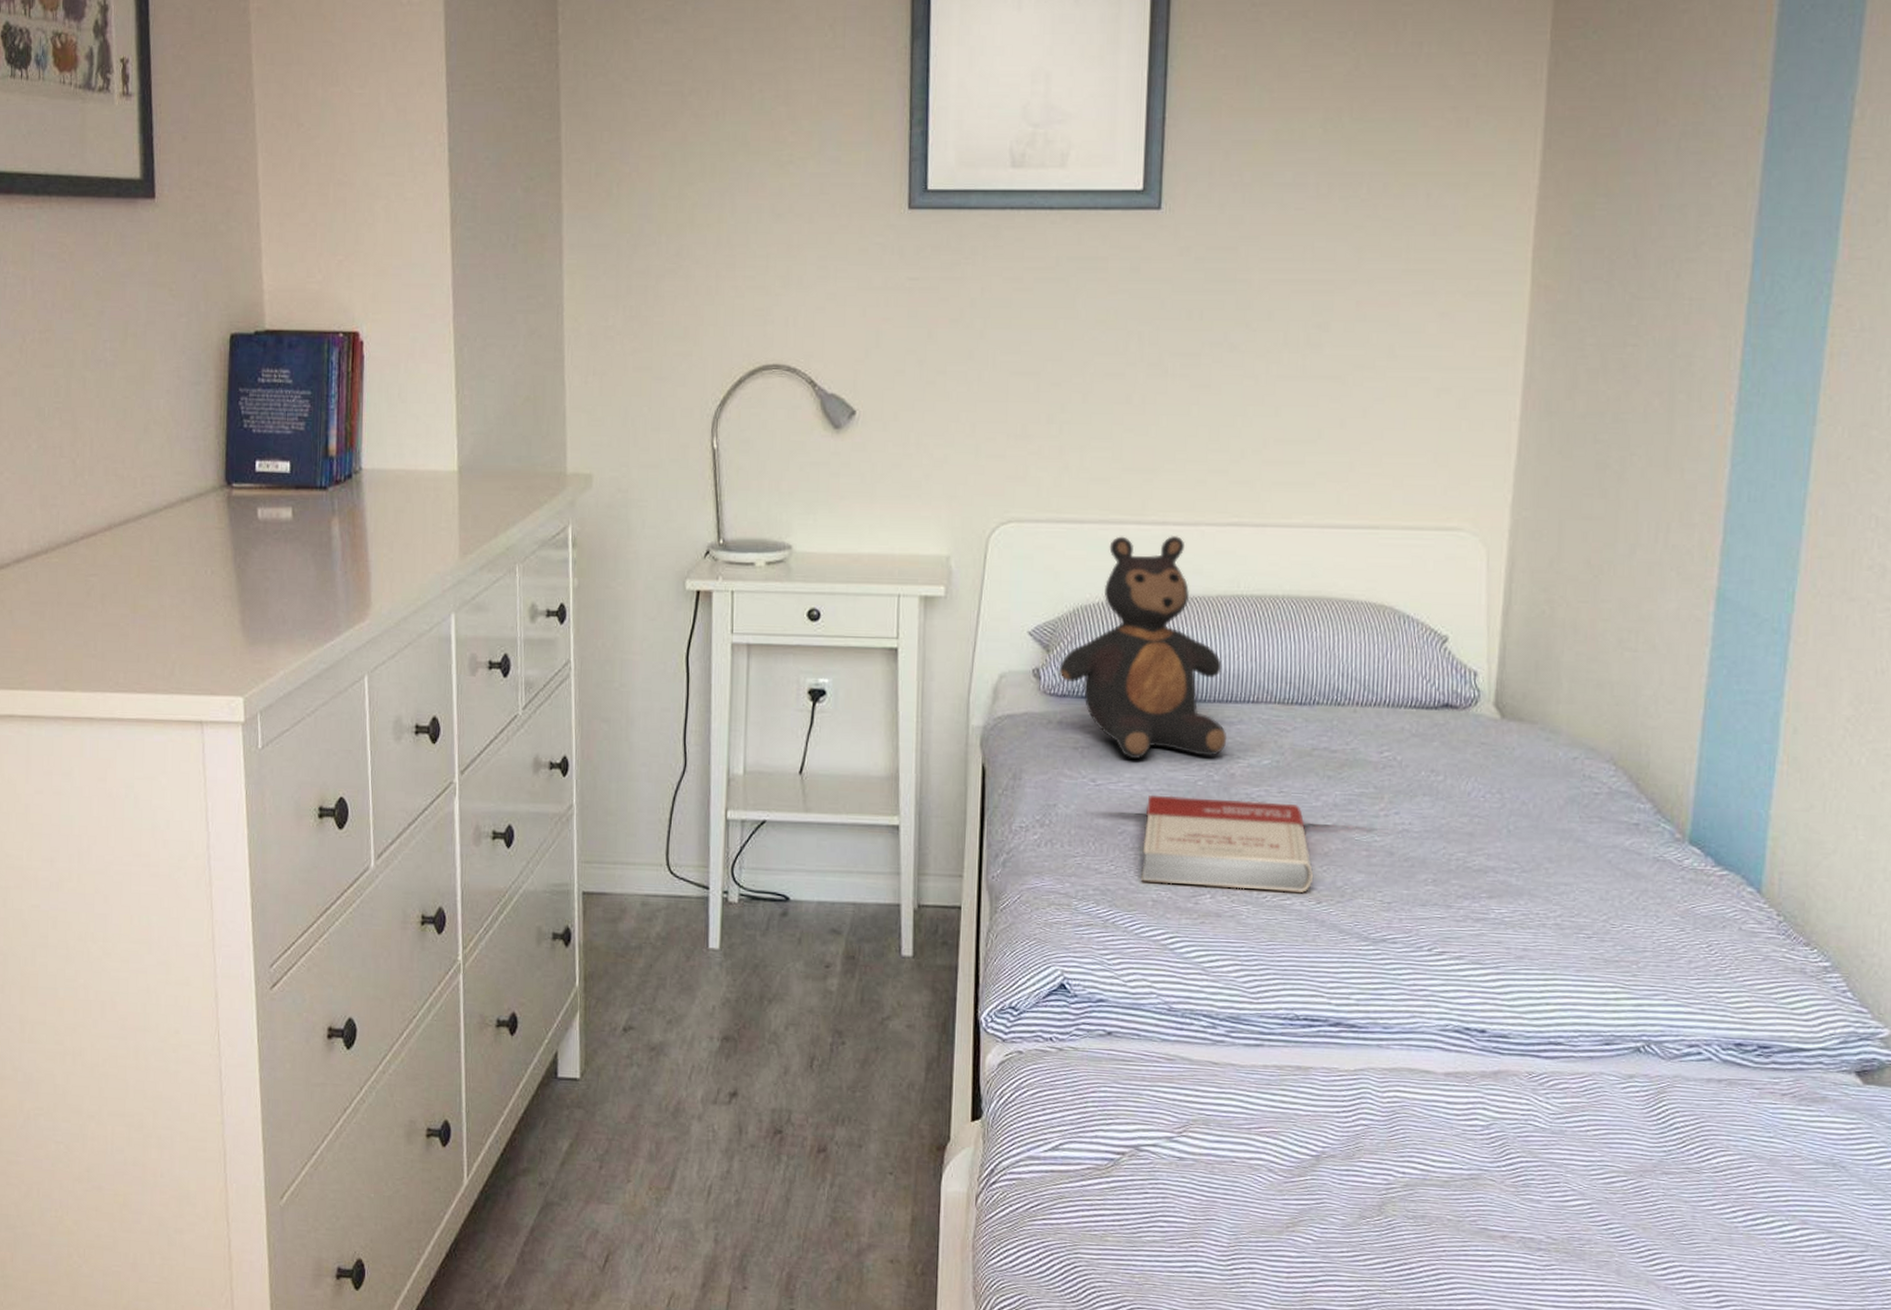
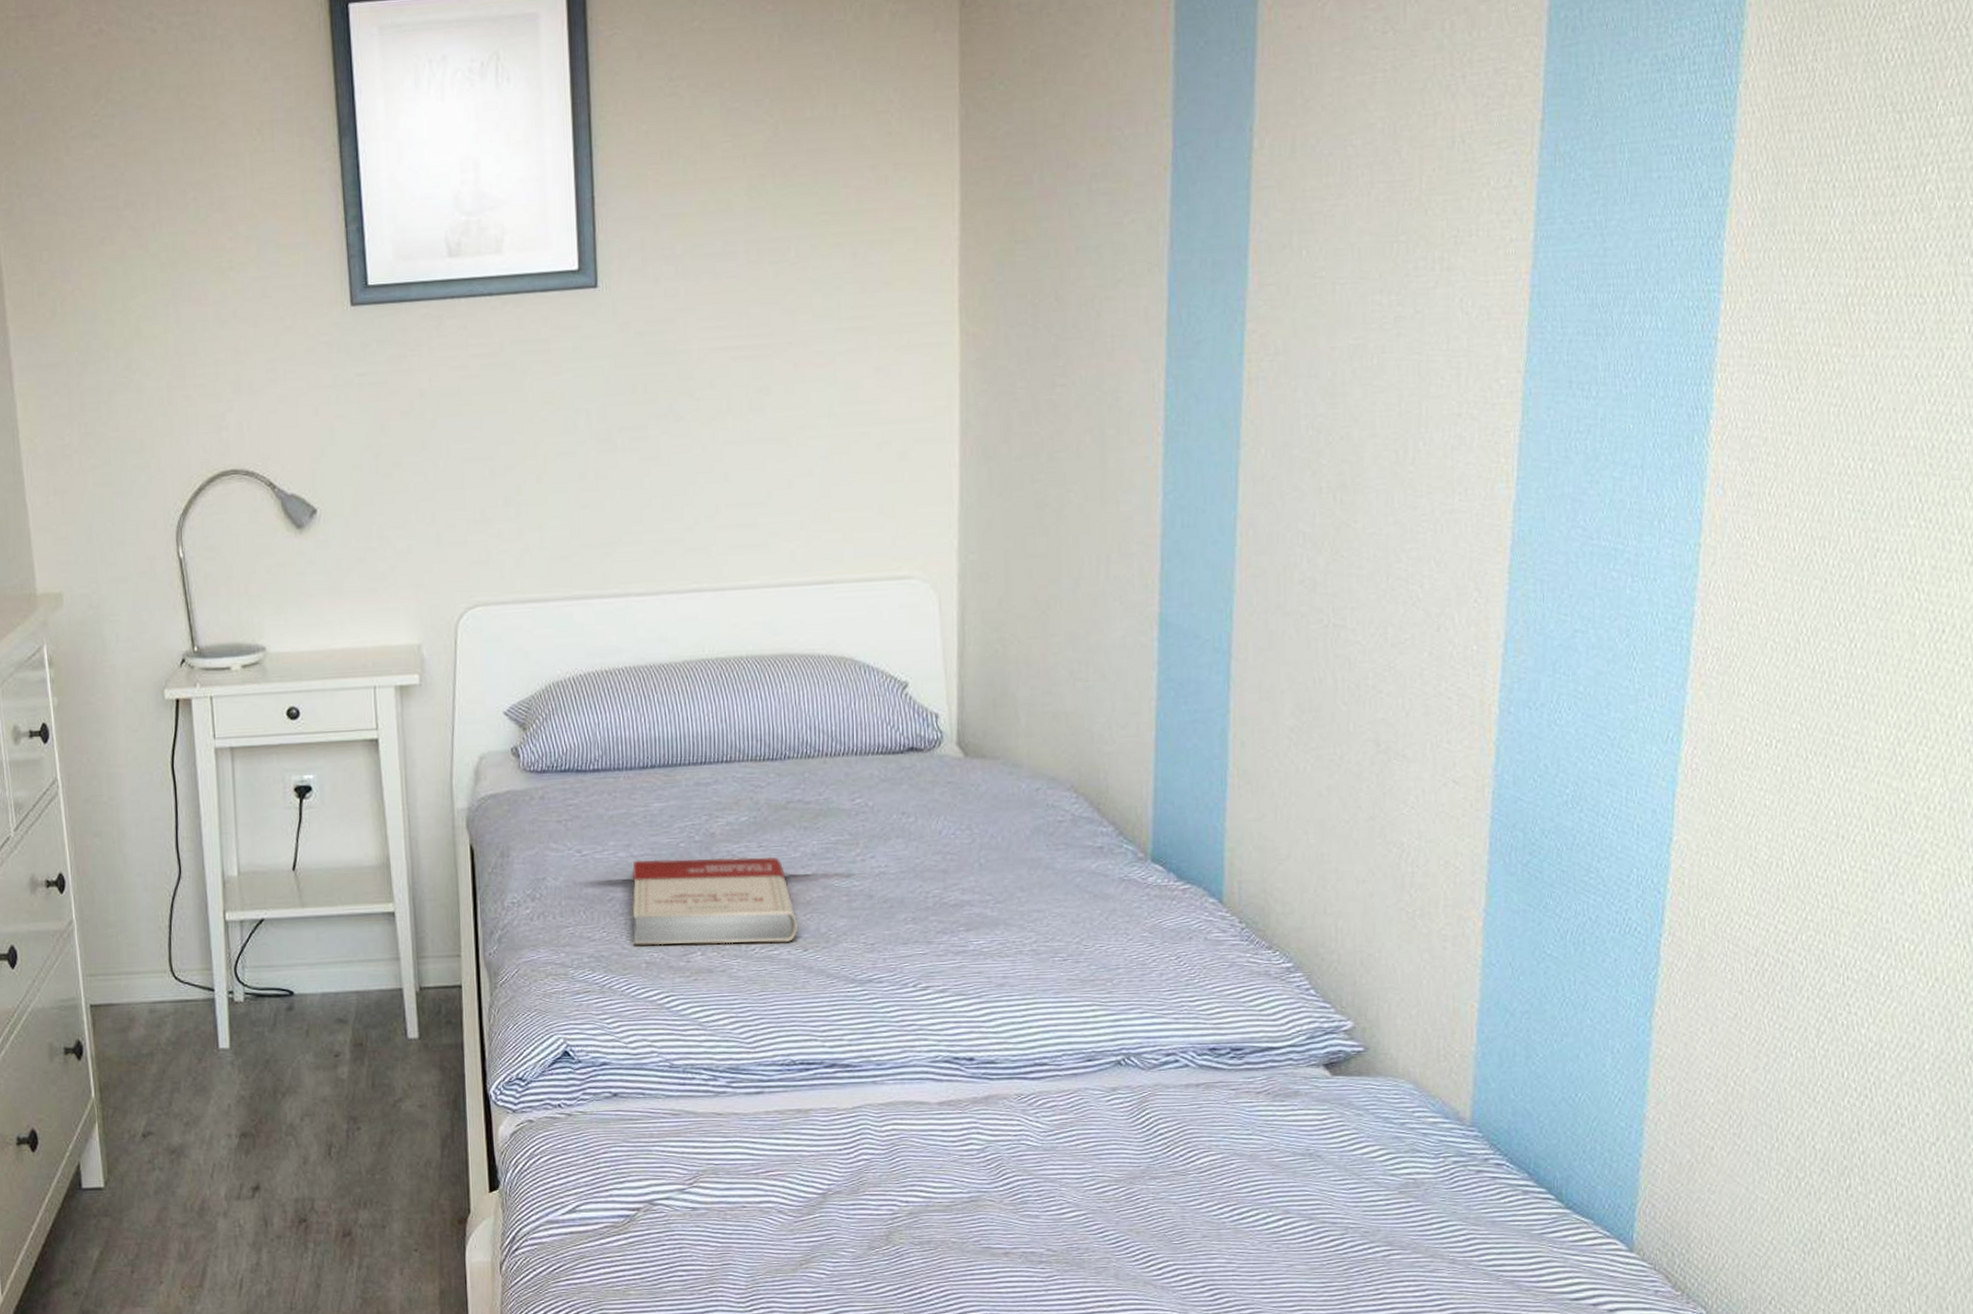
teddy bear: present [1059,536,1227,759] -> none [537,606,705,827]

